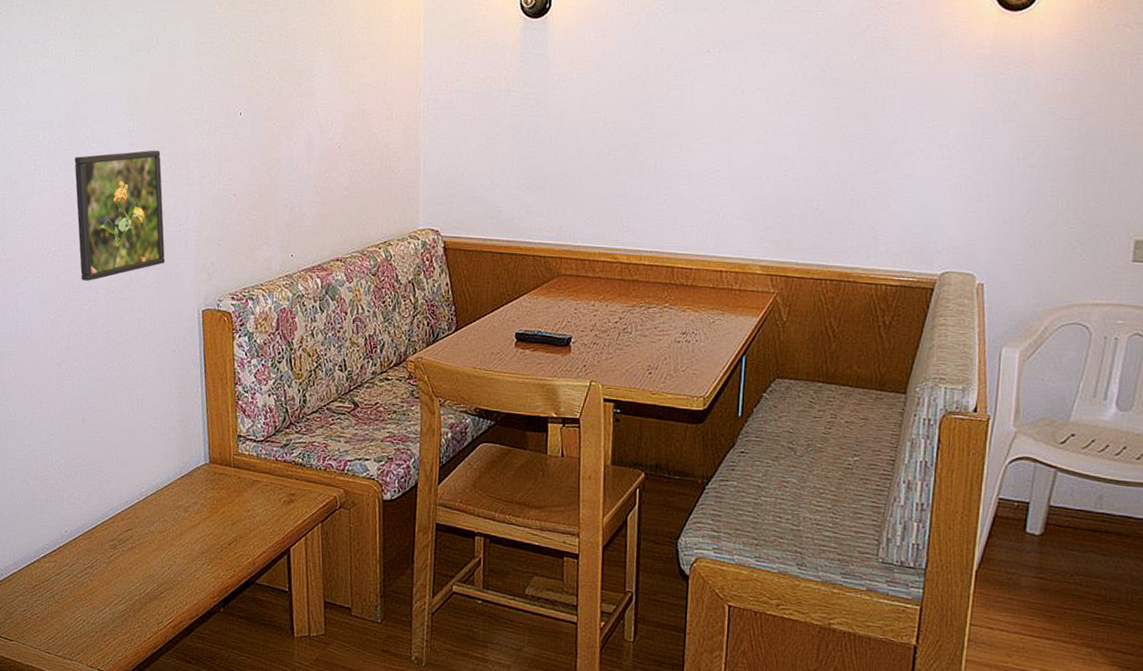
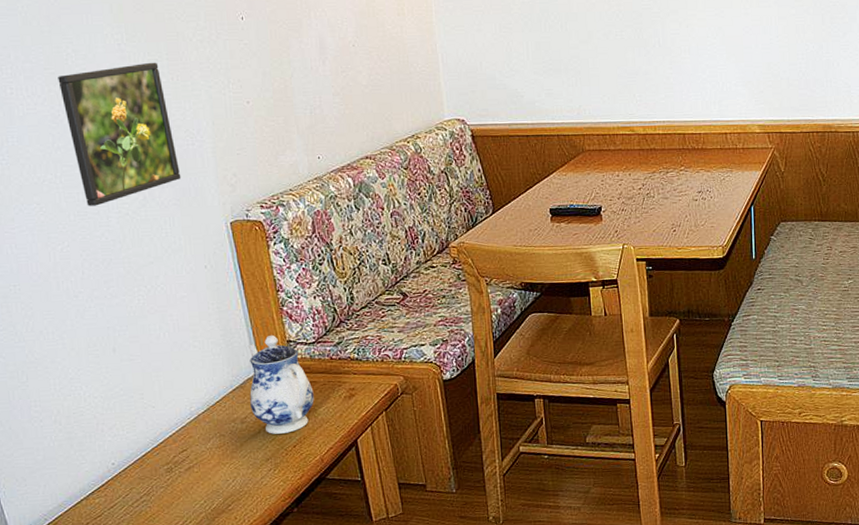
teapot: none [195,427,256,529] -> present [247,334,314,434]

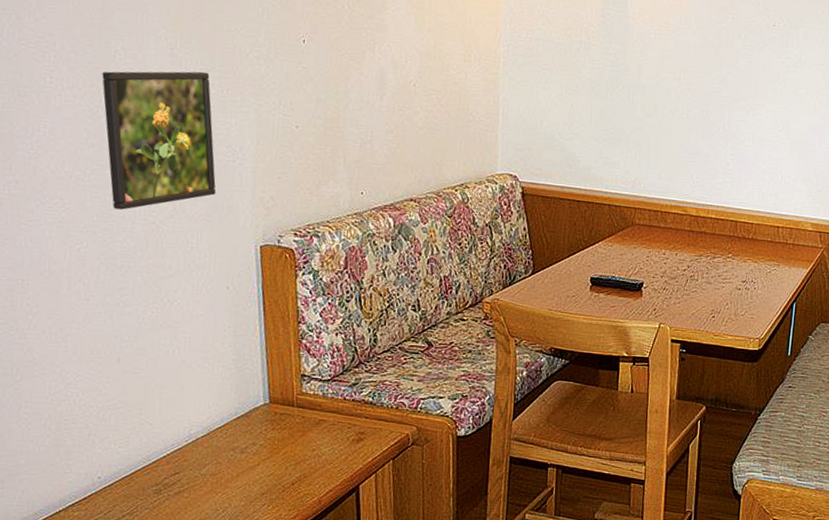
teapot: present [247,334,314,434] -> none [253,366,321,469]

